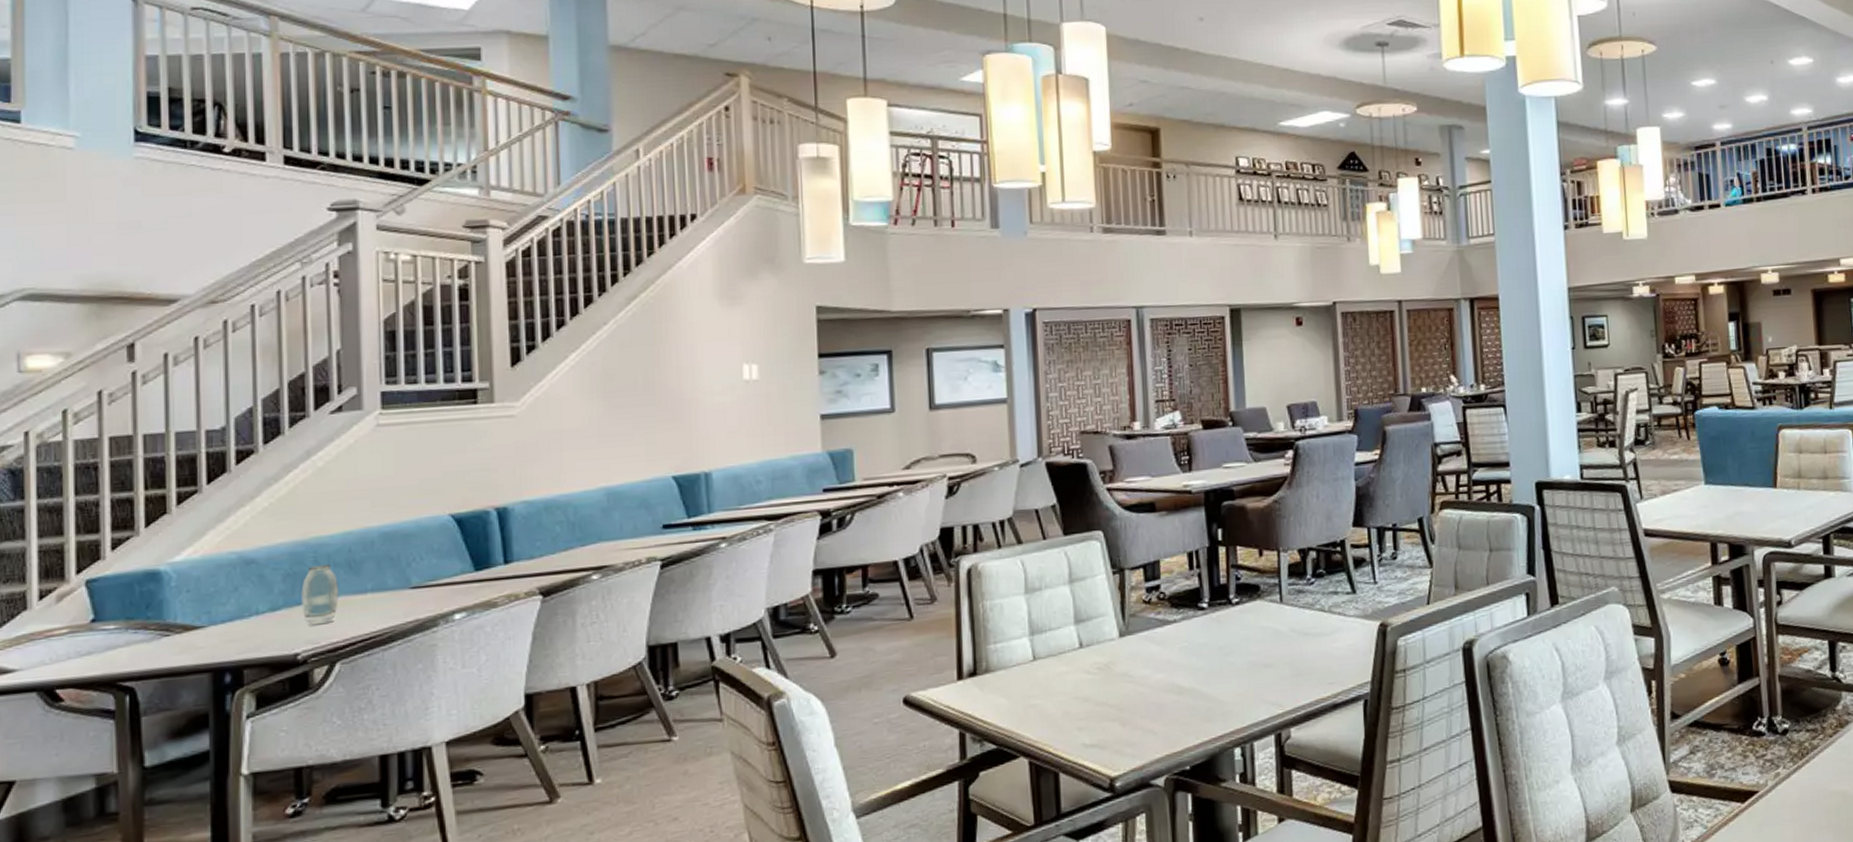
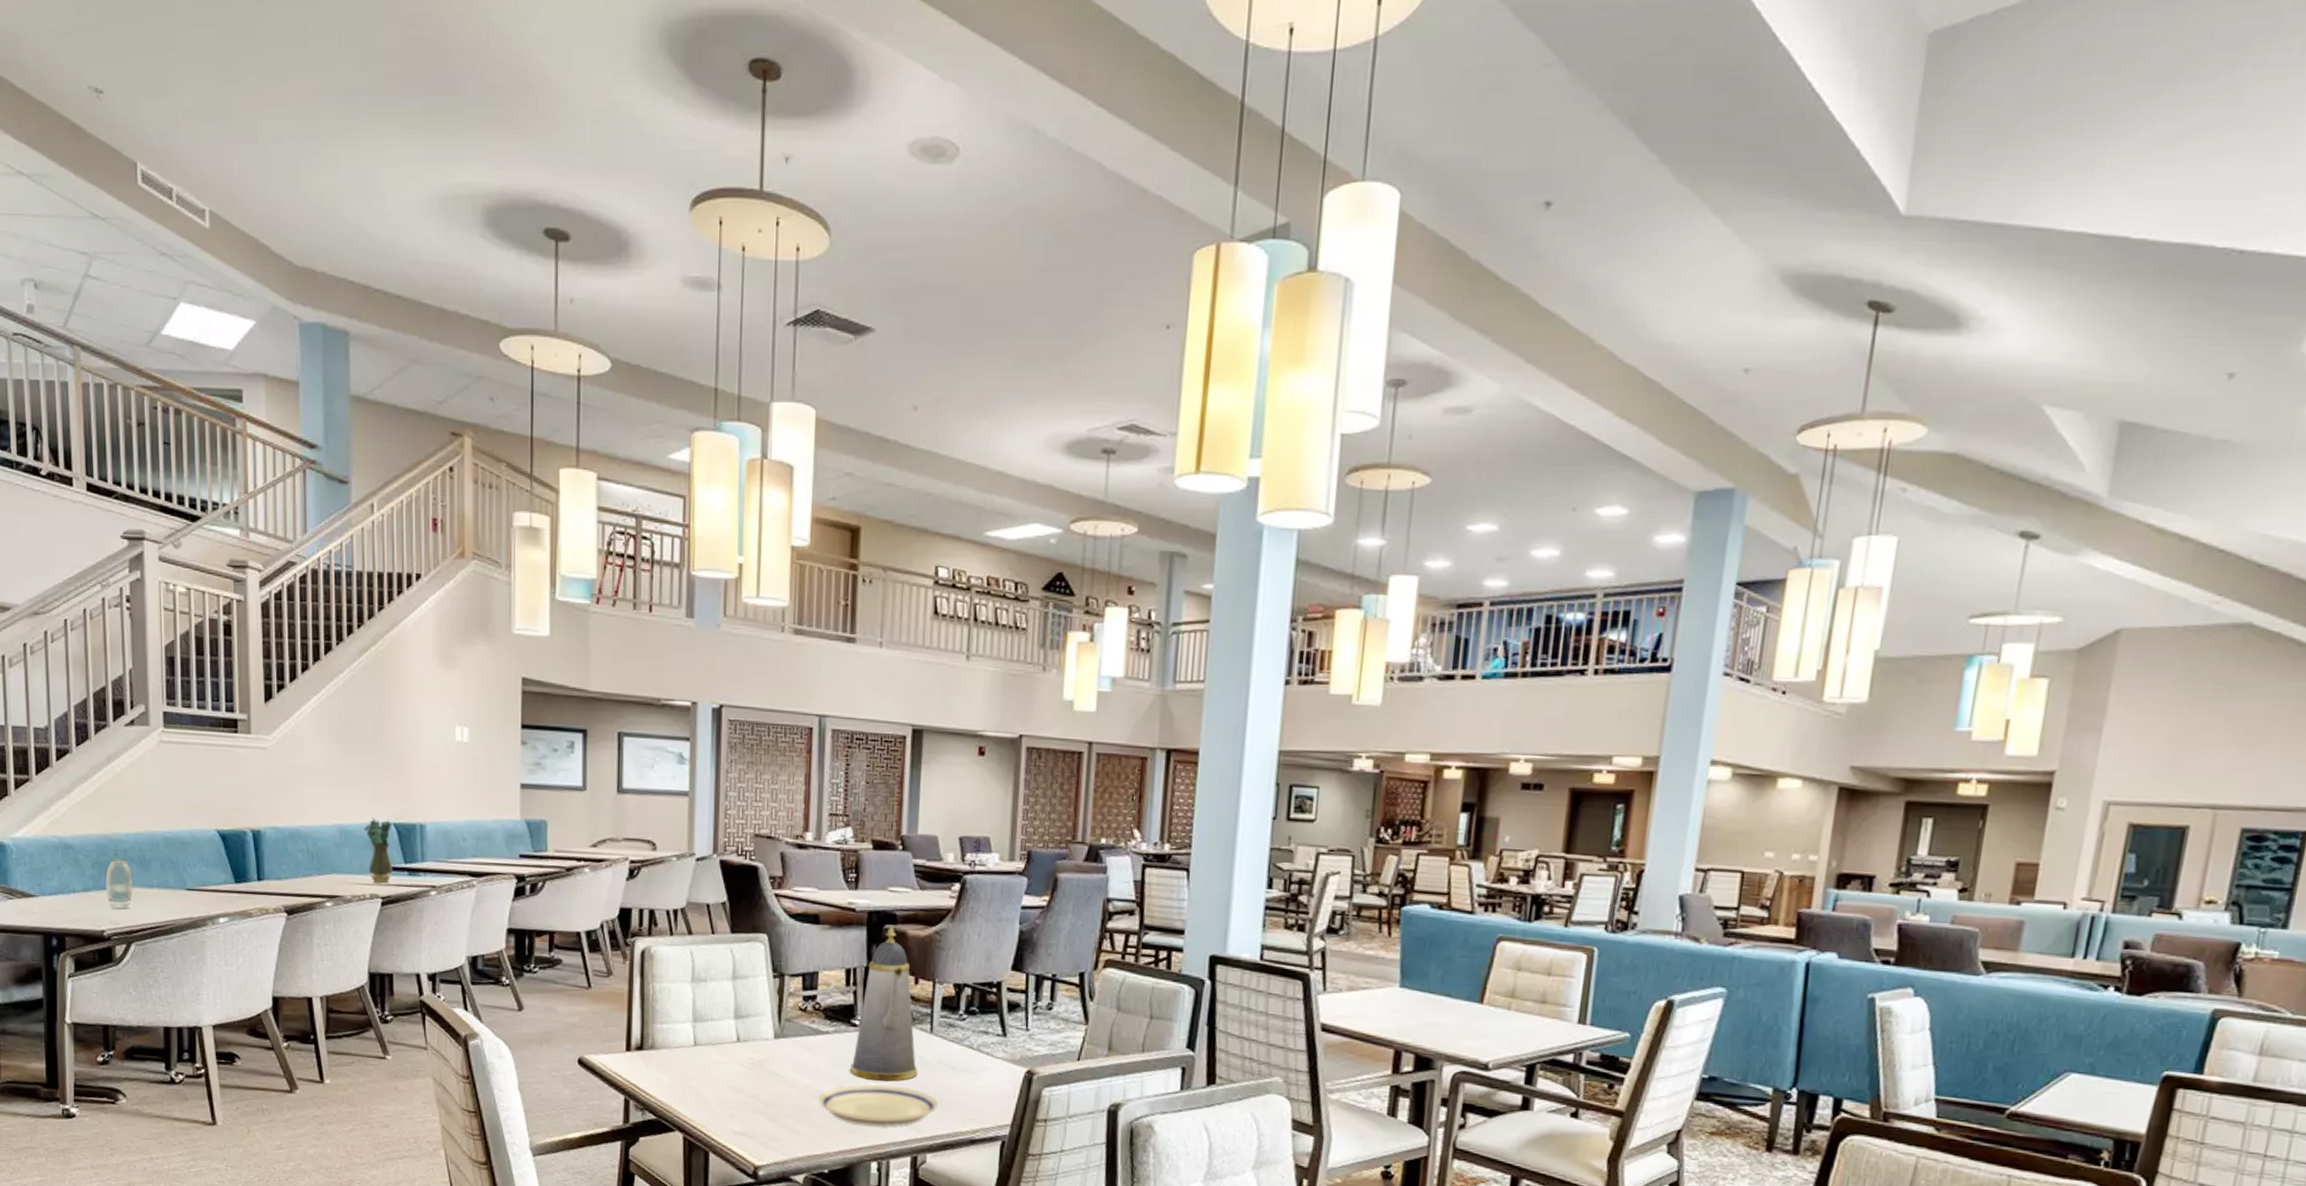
vase: none [638,473,673,545] -> present [365,817,392,884]
plate: none [1172,663,1297,711] -> present [818,1084,939,1127]
coffee pot: none [1201,502,1273,662] -> present [849,926,918,1081]

